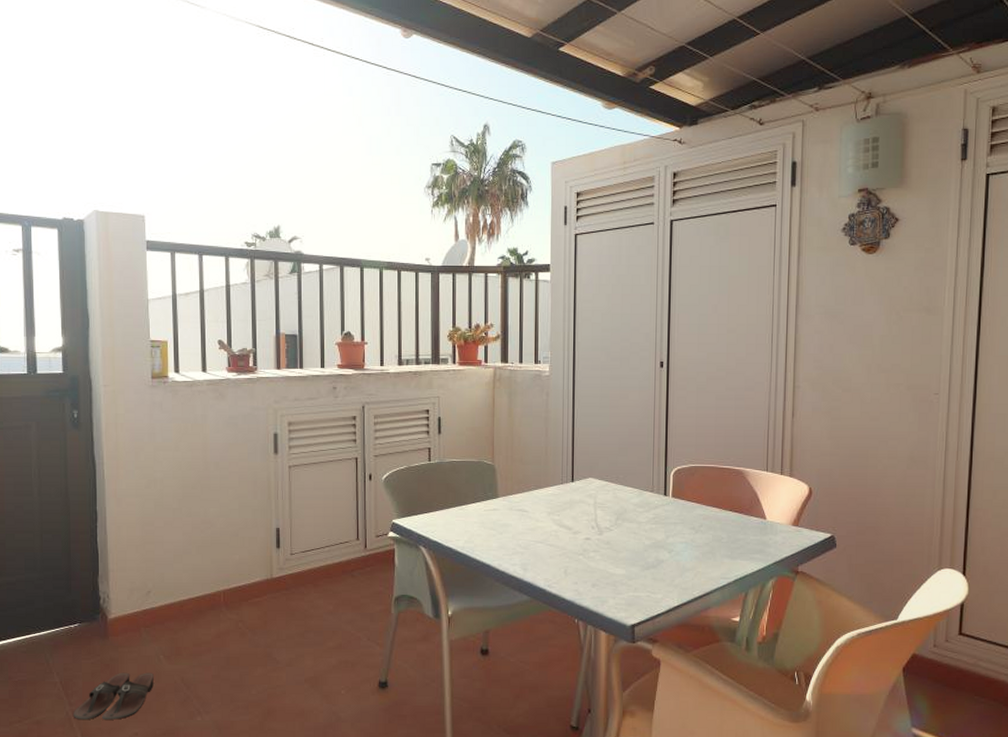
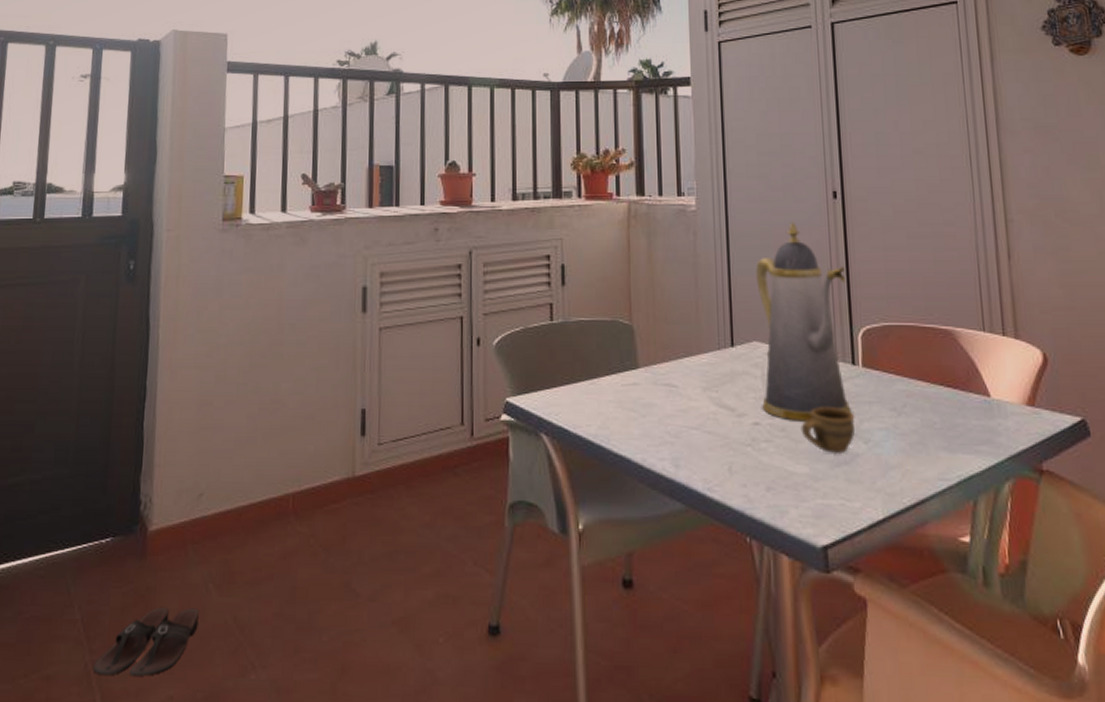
coffee pot: none [593,385,665,537] -> present [756,221,852,421]
cup: none [621,527,663,561] -> present [801,407,855,455]

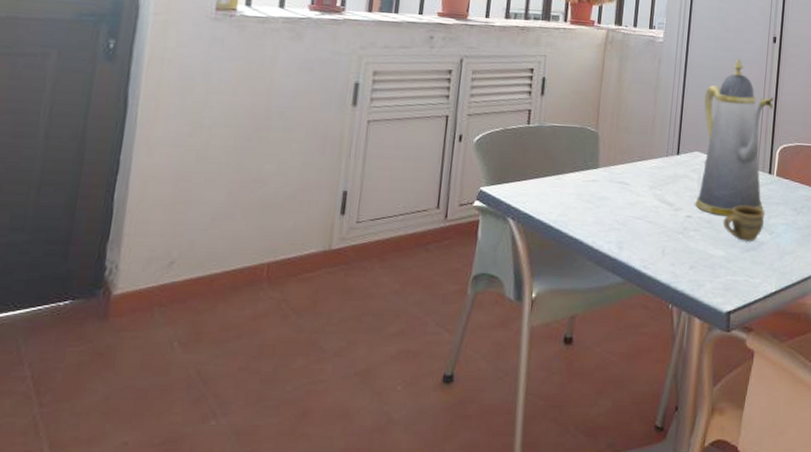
flip-flop: present [93,607,199,676] -> none [42,363,162,425]

